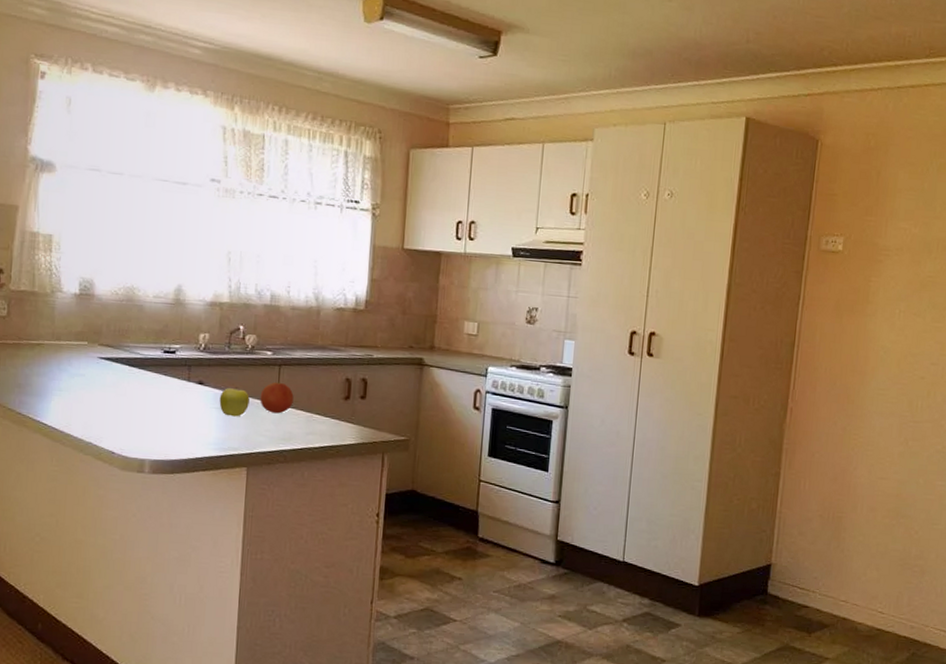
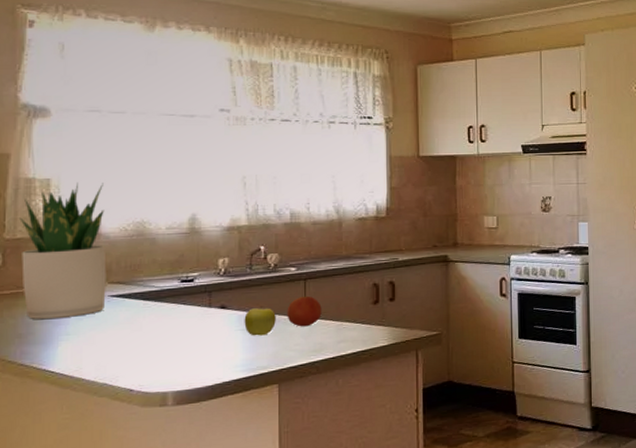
planter: none [23,240,99,374] -> present [19,182,107,320]

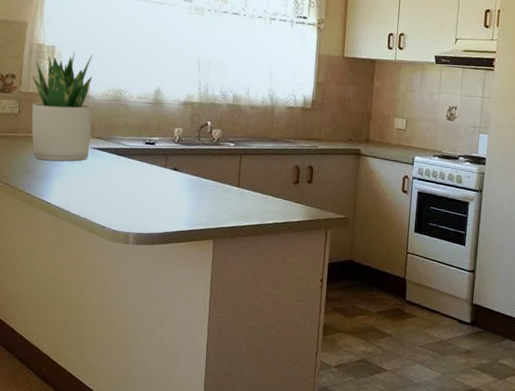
fruit: present [244,307,276,336] -> none [191,173,216,198]
fruit: present [287,295,322,327] -> none [224,168,252,195]

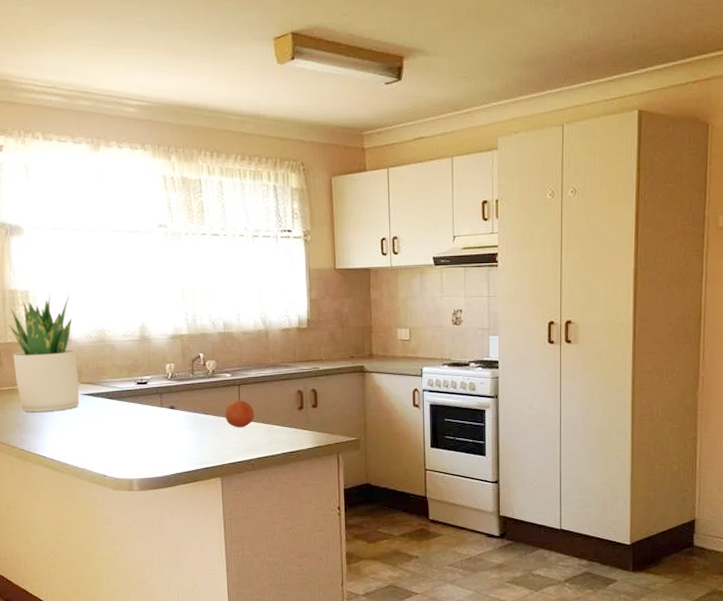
fruit: none [224,168,252,195] -> present [225,400,254,428]

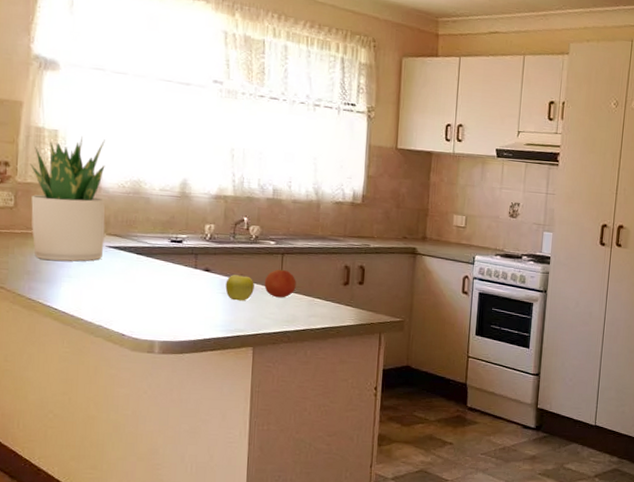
fruit: none [190,408,216,434] -> present [225,274,254,301]

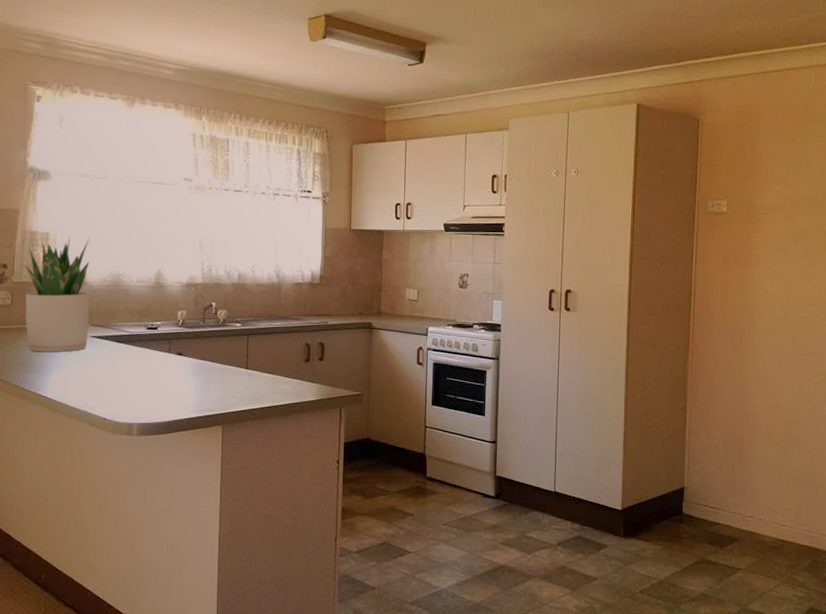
fruit: present [225,274,254,301] -> none [196,356,223,382]
fruit: present [264,269,296,298] -> none [231,349,261,377]

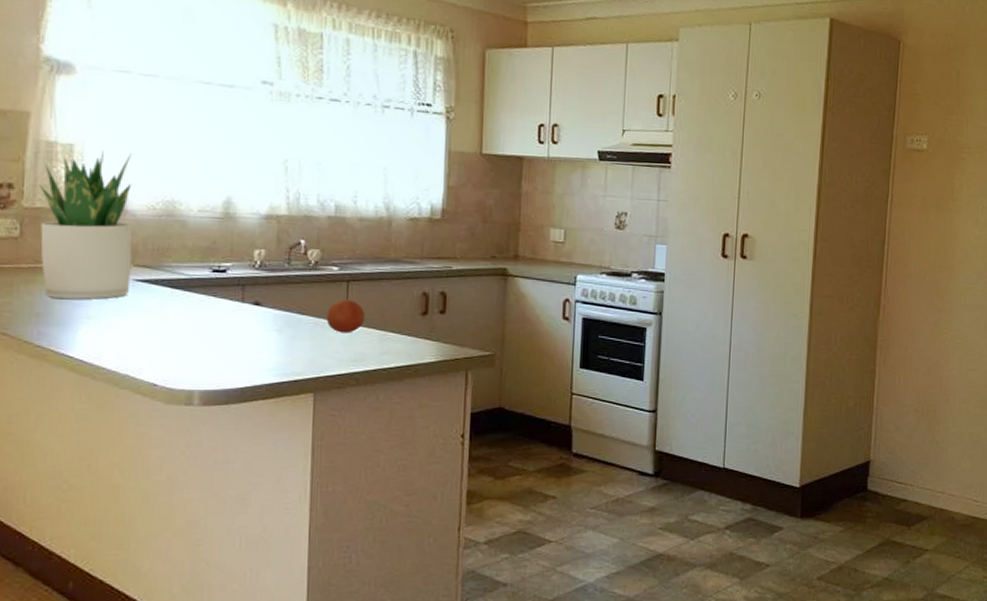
fruit: none [231,349,261,377] -> present [326,299,365,333]

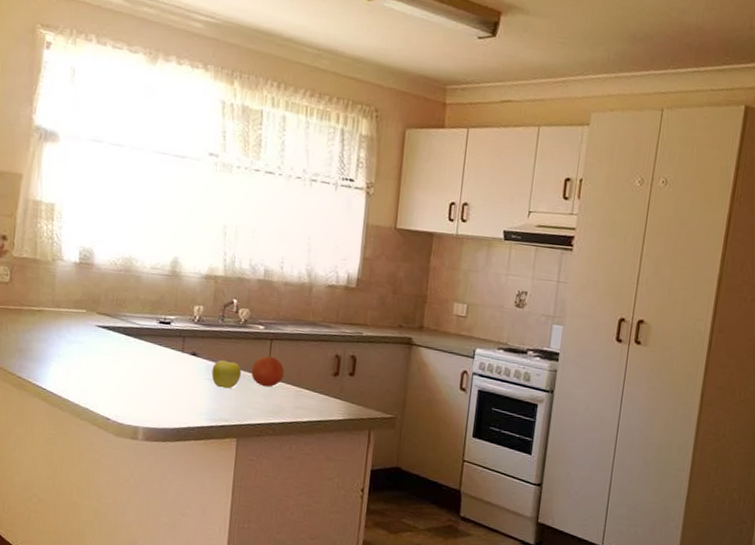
planter: present [39,150,133,300] -> none [25,210,99,341]
fruit: none [279,307,314,339] -> present [211,360,241,389]

